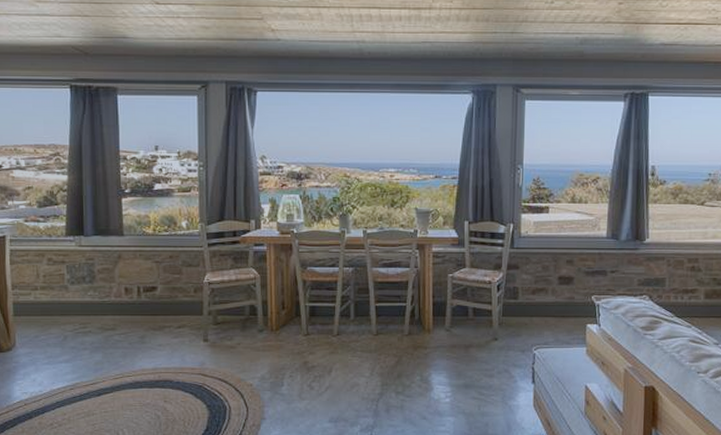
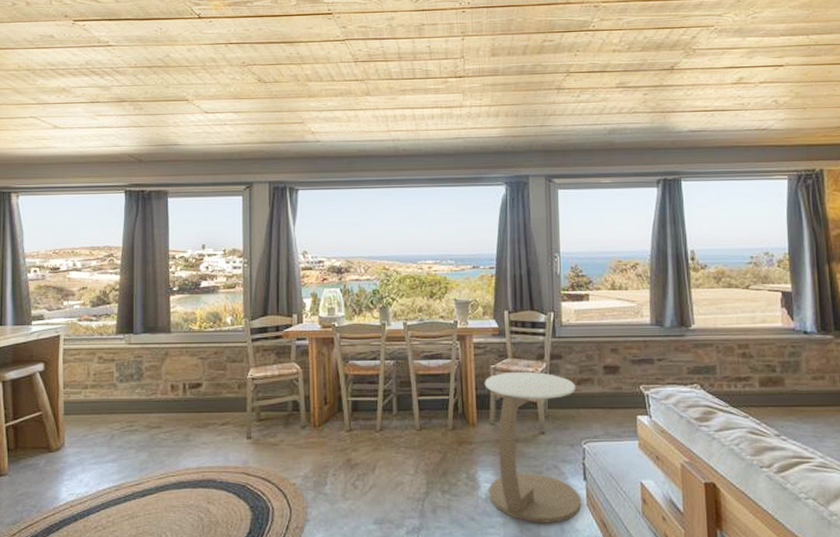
side table: none [441,280,530,422] -> present [484,371,582,523]

